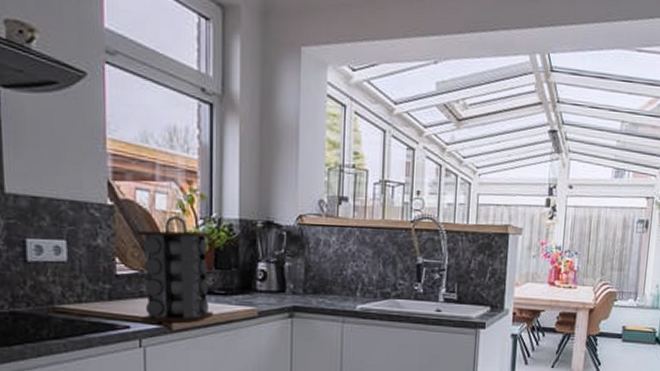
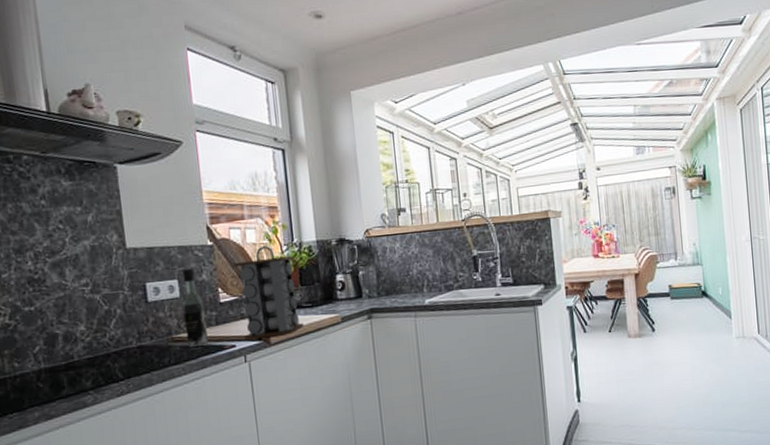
bottle: none [69,228,97,323] -> present [182,268,208,348]

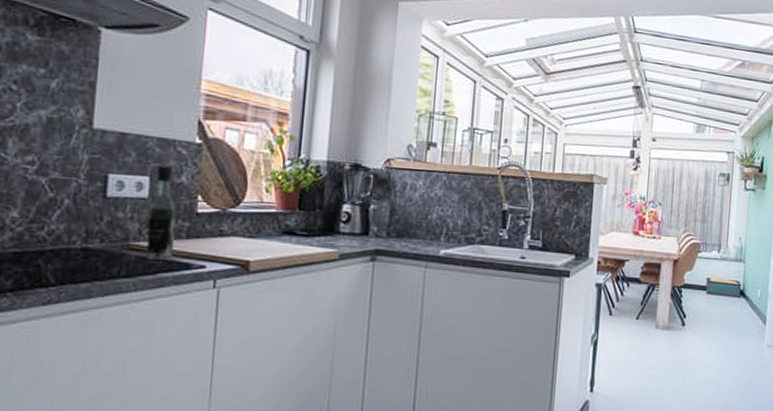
spice rack: present [234,245,304,341] -> none [217,155,298,265]

